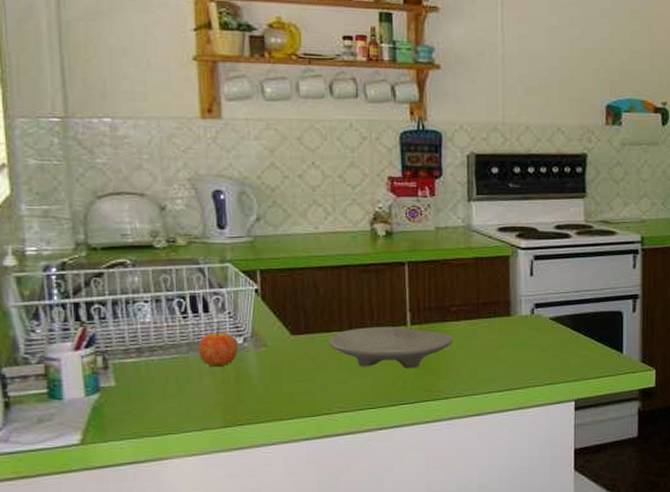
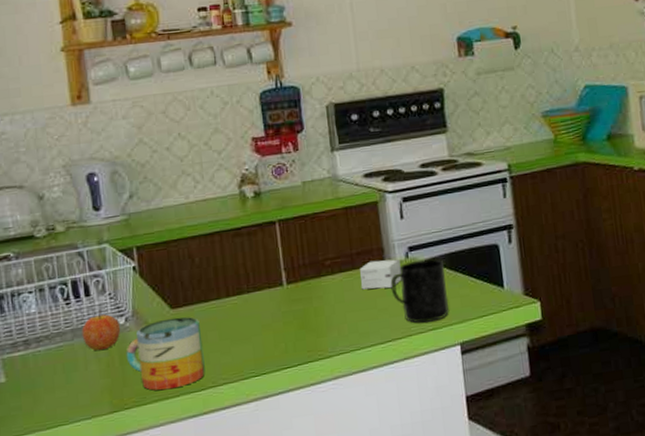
mug: none [242,343,322,412] -> present [126,317,205,391]
bowl: present [329,327,452,369] -> none [208,287,330,334]
small box: none [484,312,525,341] -> present [360,259,402,290]
mug: none [514,317,567,377] -> present [390,259,449,323]

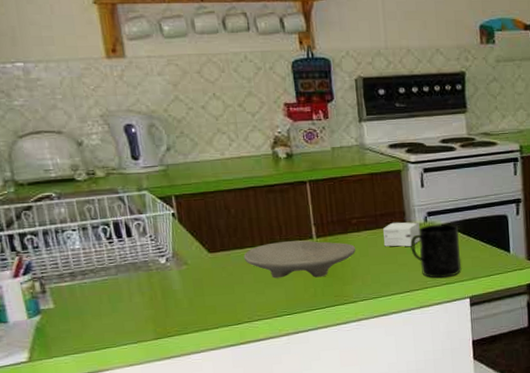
apple: present [82,310,121,351] -> none [125,250,162,286]
mug: present [126,317,205,391] -> none [167,260,242,322]
bowl: none [208,287,330,334] -> present [243,240,355,279]

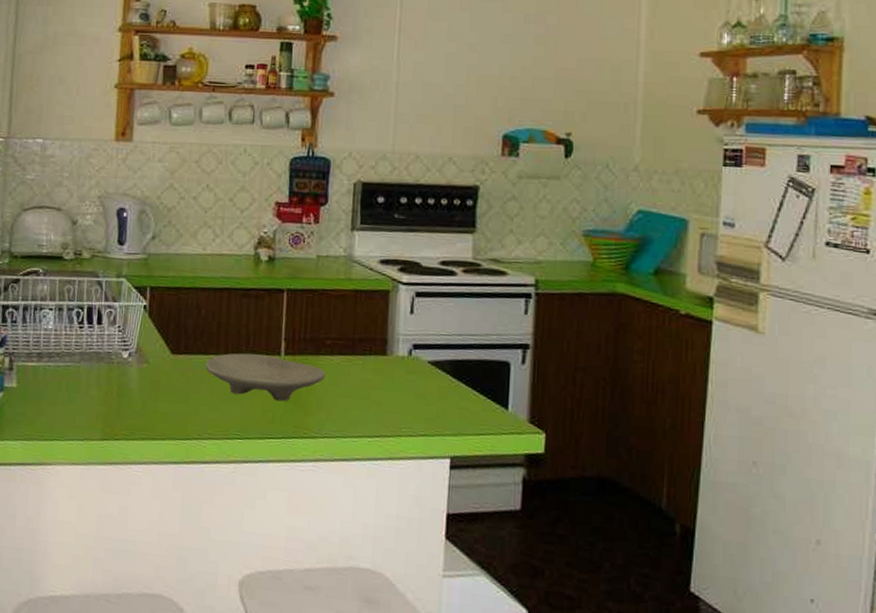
small box: present [383,222,421,247] -> none [357,350,402,383]
mug: present [410,224,461,278] -> none [388,360,447,427]

